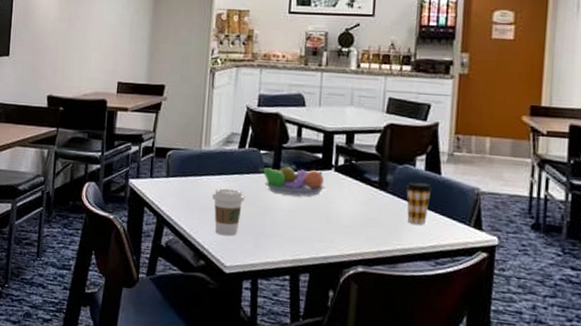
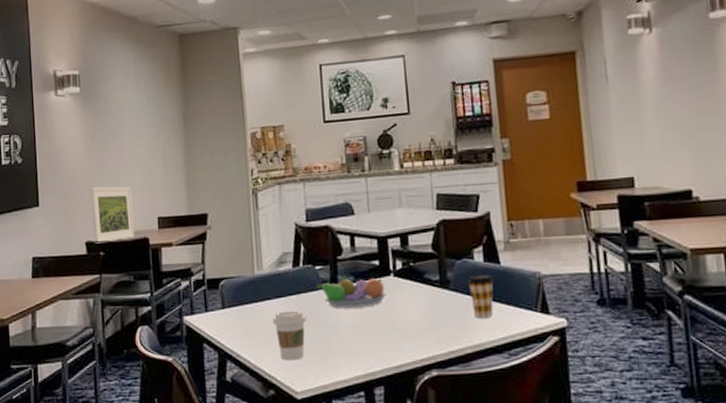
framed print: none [55,45,97,99] -> present [90,186,134,244]

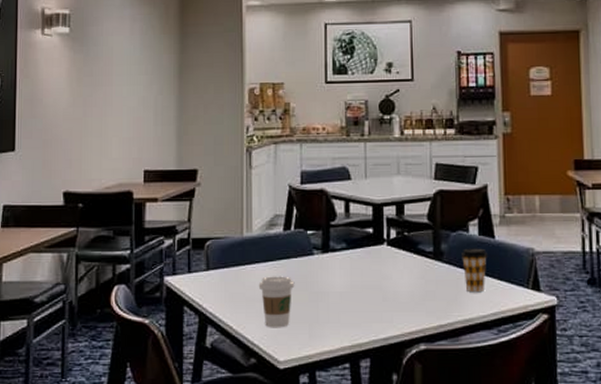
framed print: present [90,186,134,244] -> none [72,134,117,195]
fruit bowl: present [316,275,387,308] -> none [306,242,379,275]

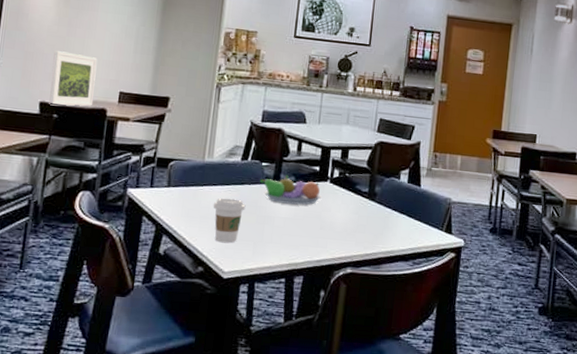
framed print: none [72,134,117,195] -> present [49,50,98,107]
fruit bowl: none [306,242,379,275] -> present [259,175,321,205]
coffee cup: present [462,248,487,293] -> none [391,192,413,230]

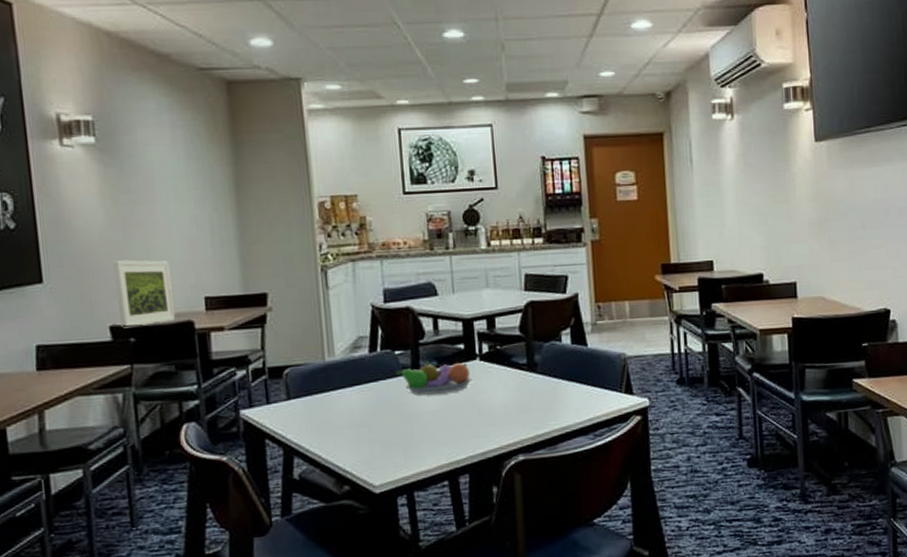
coffee cup: present [213,198,246,244] -> none [346,399,386,454]

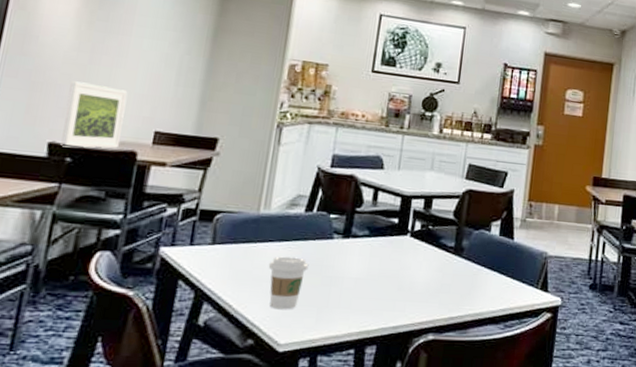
coffee cup: none [346,399,386,454] -> present [268,256,309,310]
fruit bowl: present [395,360,473,395] -> none [326,228,400,263]

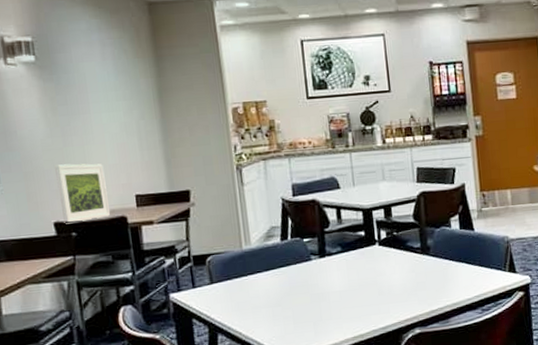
coffee cup: present [268,256,309,310] -> none [262,282,297,330]

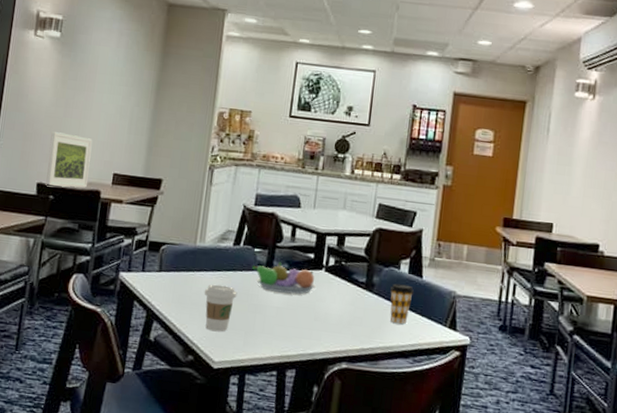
coffee cup: none [262,282,297,330] -> present [204,284,237,332]
fruit bowl: none [304,246,373,277] -> present [251,262,316,295]
coffee cup: none [446,240,469,280] -> present [390,283,414,325]

